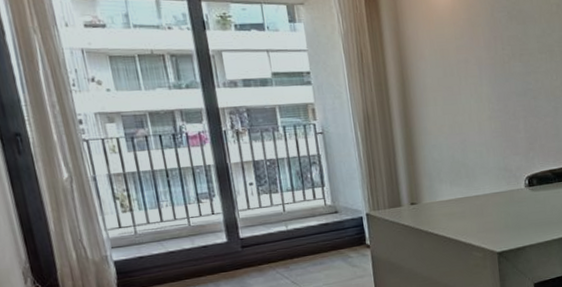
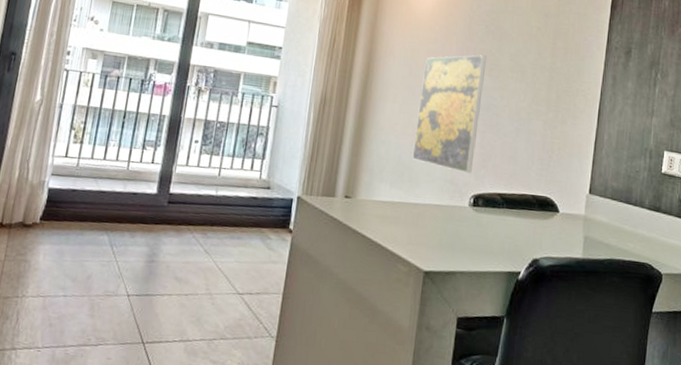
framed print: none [457,42,522,159] -> present [412,55,487,174]

